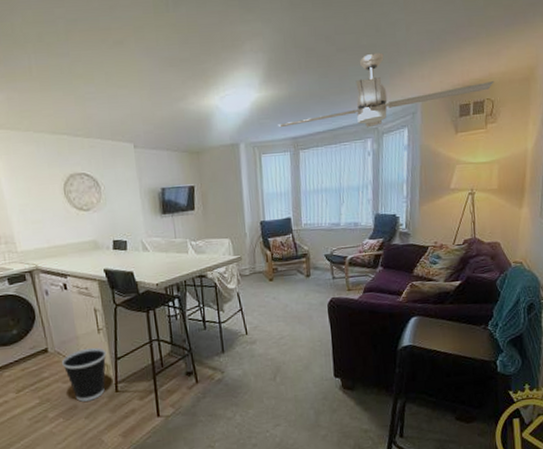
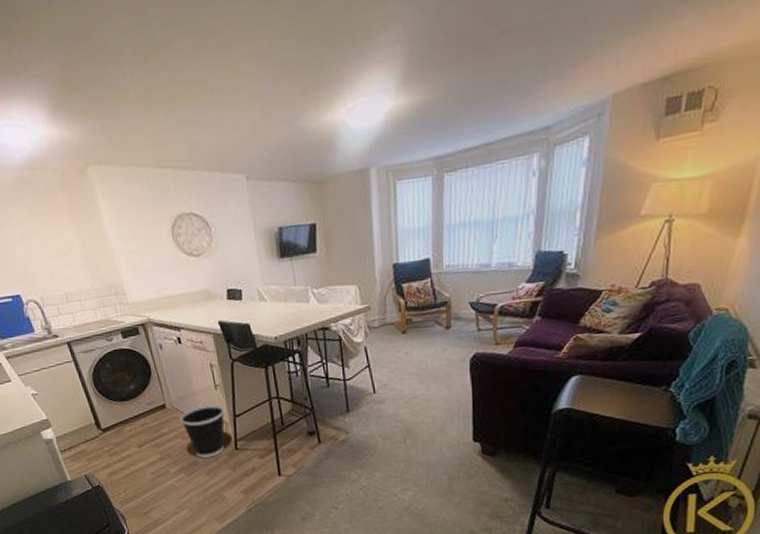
electric fan: present [278,52,494,128] -> none [418,30,723,144]

